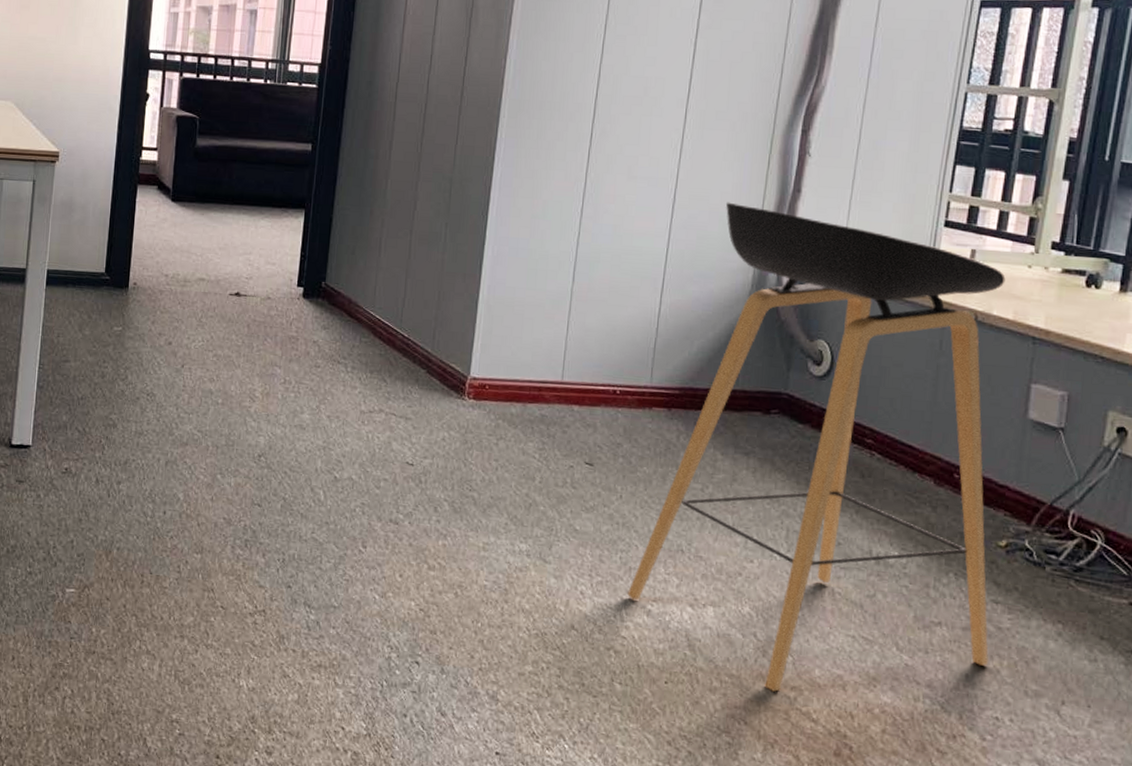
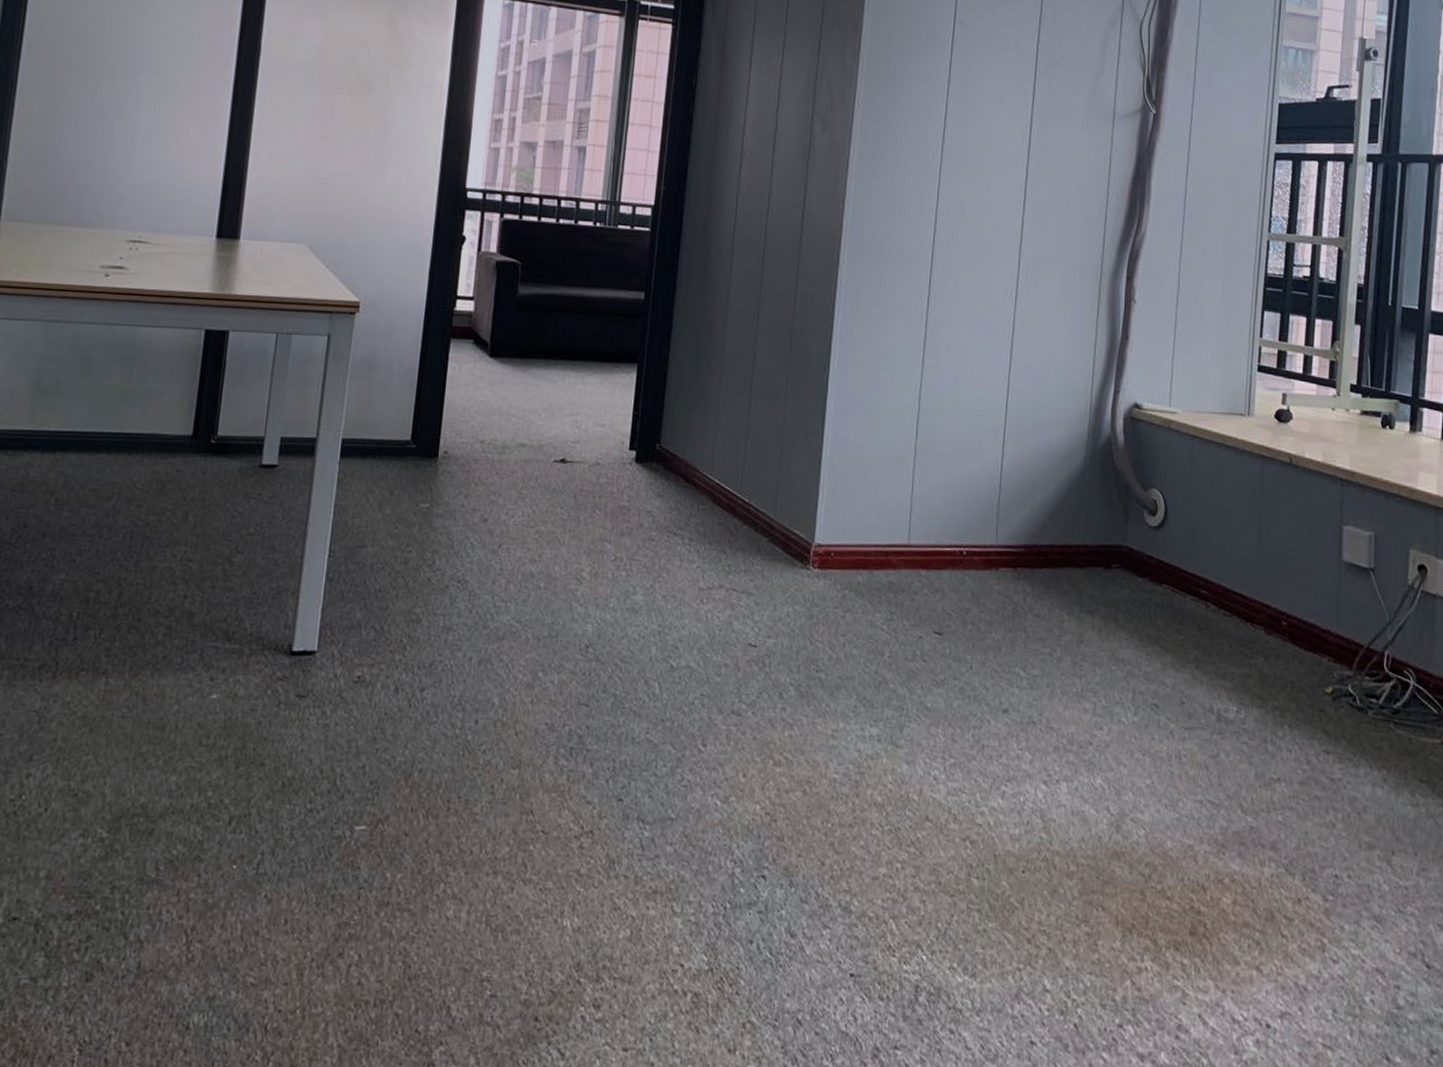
stool: present [627,202,1006,692] -> none [981,350,1324,870]

